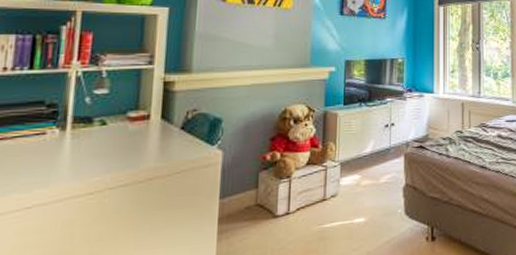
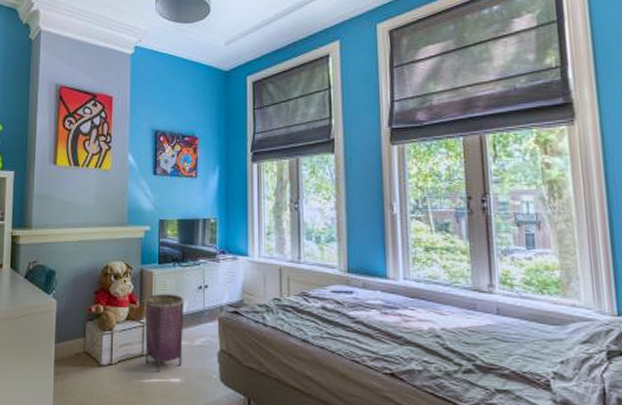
woven basket: none [327,134,370,215] -> present [144,293,185,373]

